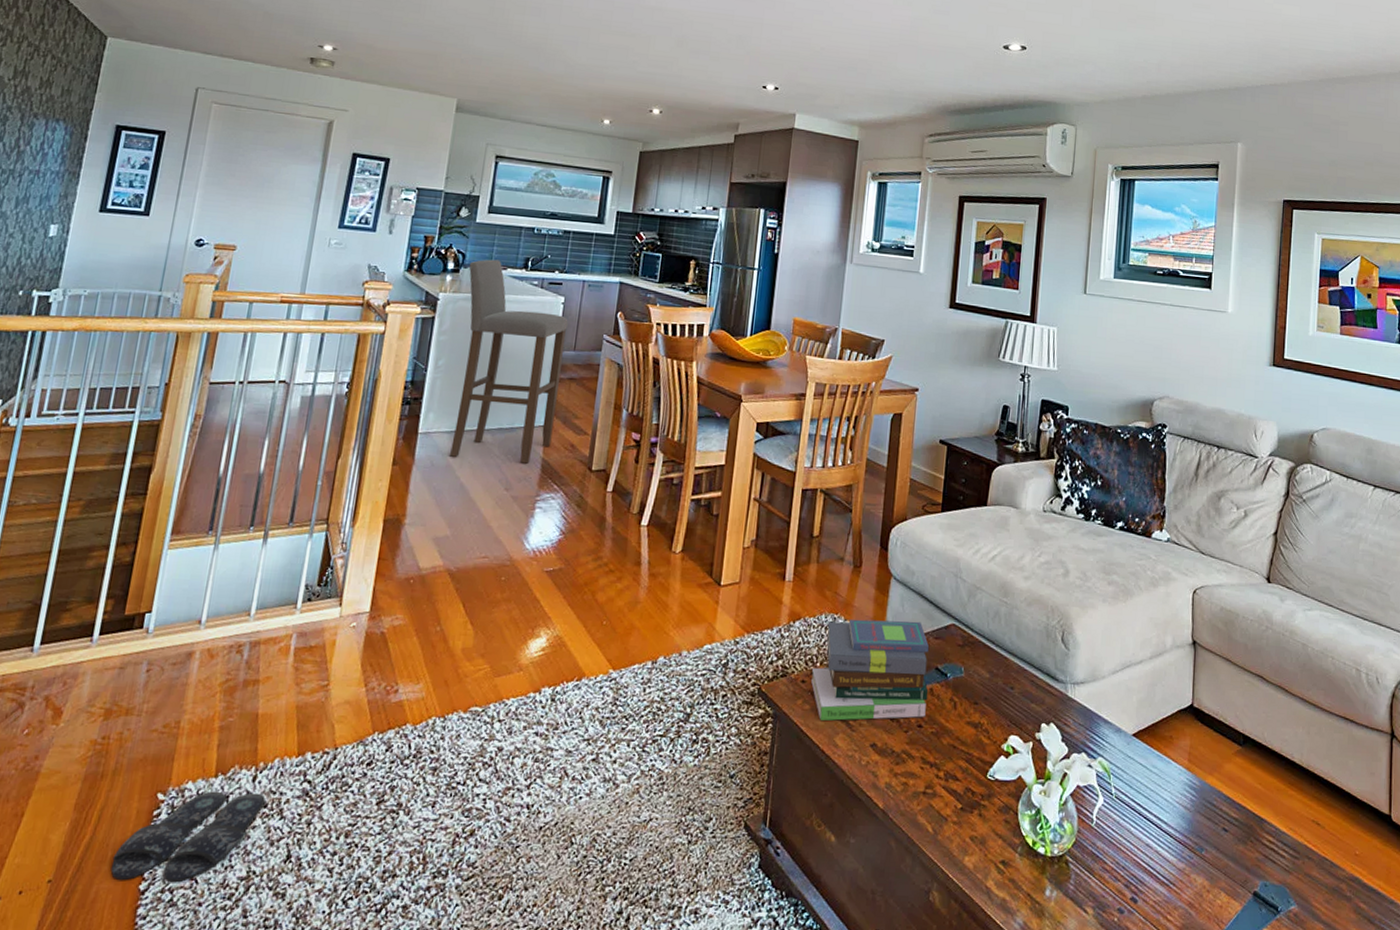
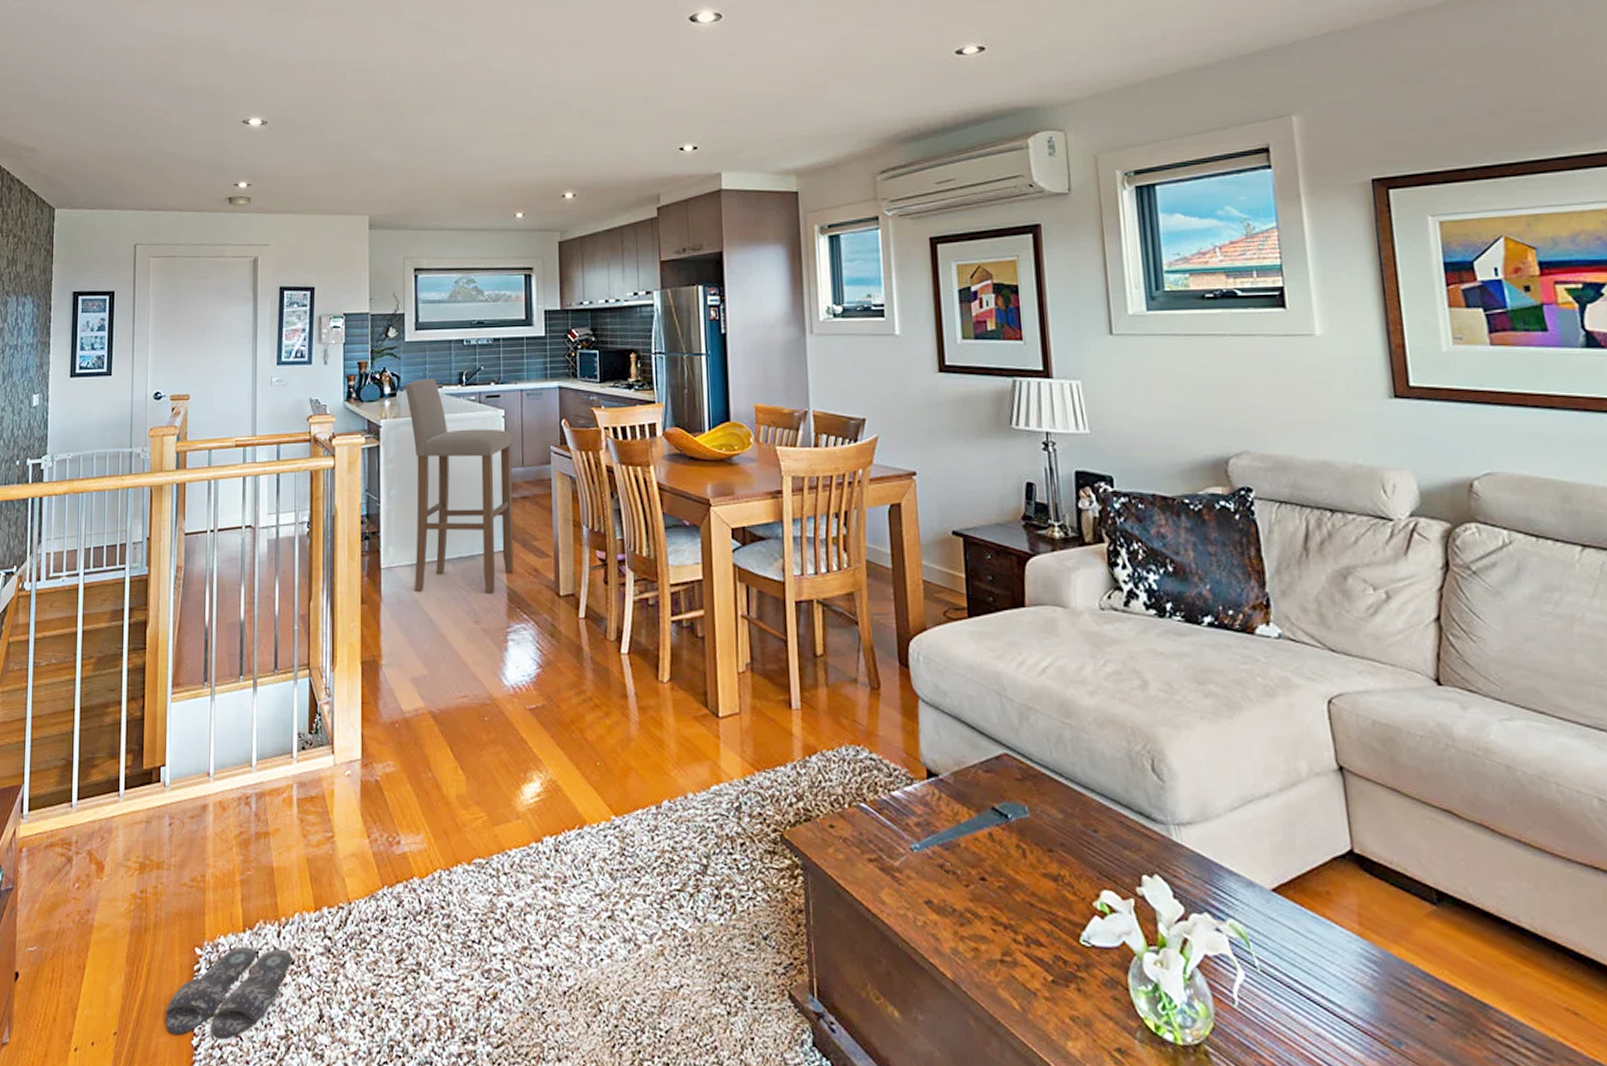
books: present [810,619,929,721] -> none [839,751,988,874]

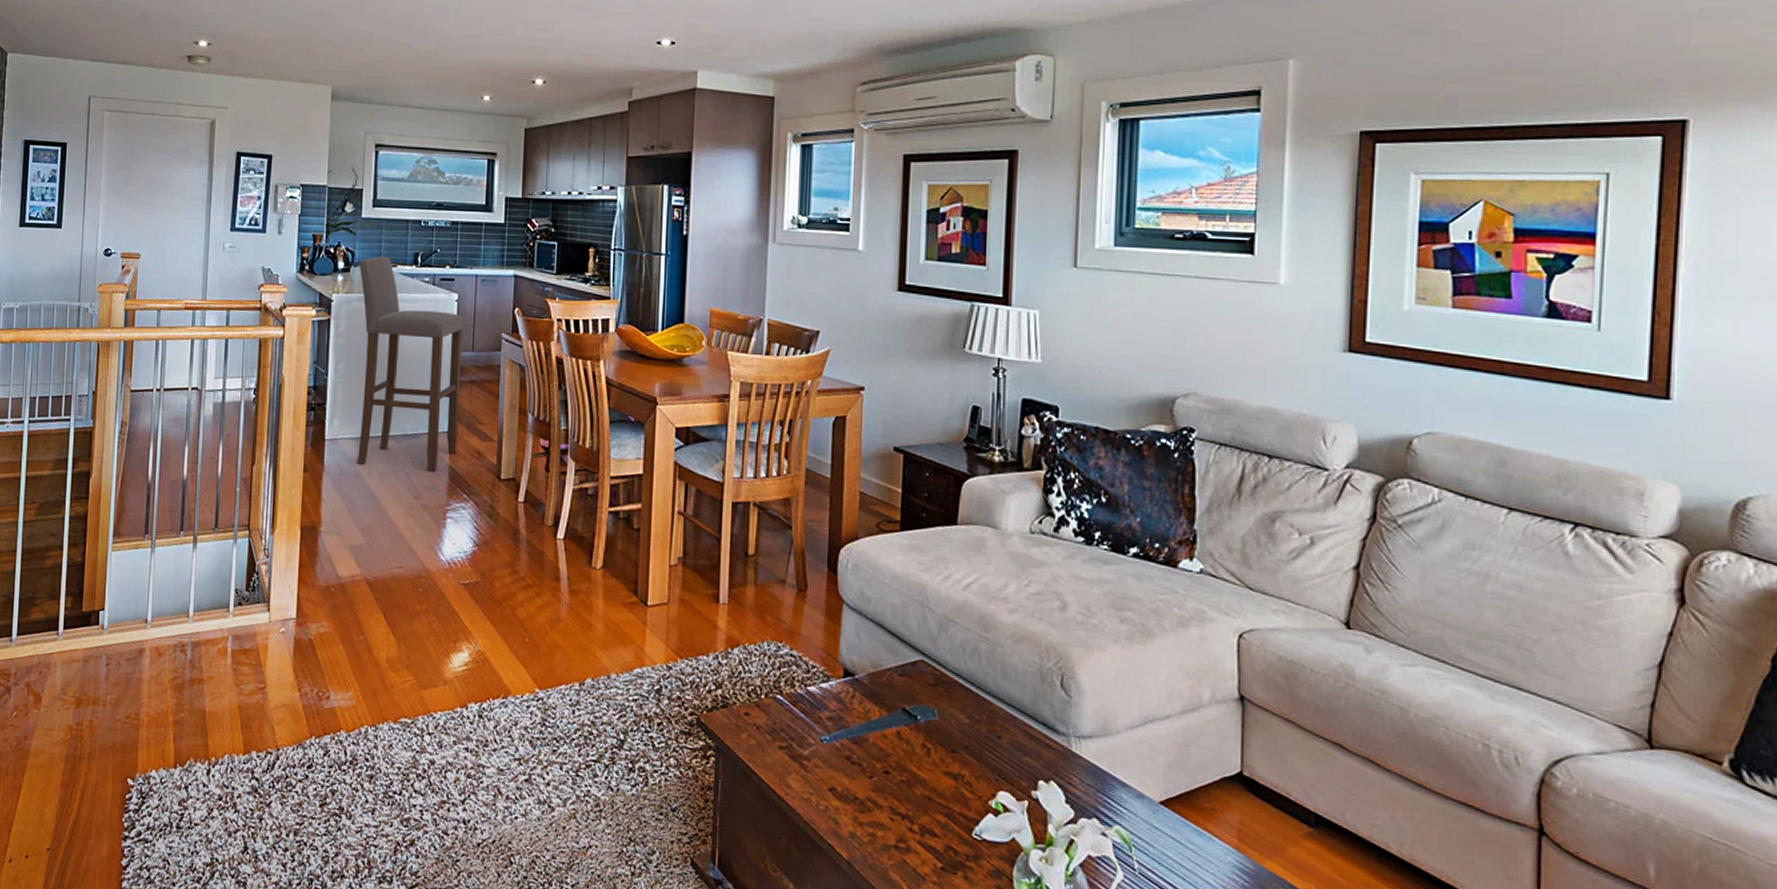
slippers: present [165,946,292,1039] -> none [96,780,220,862]

